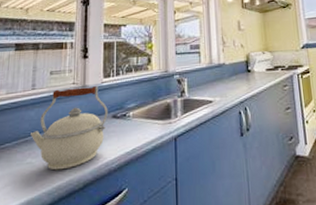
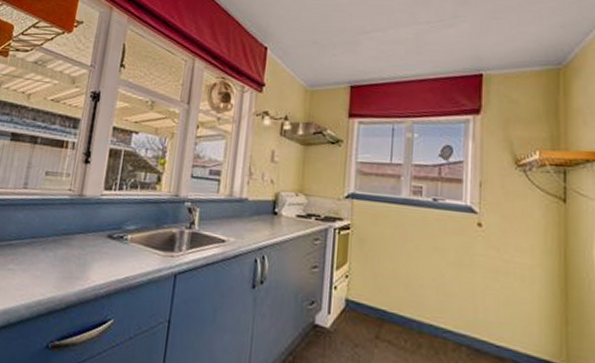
kettle: present [31,86,108,171] -> none [16,193,104,285]

